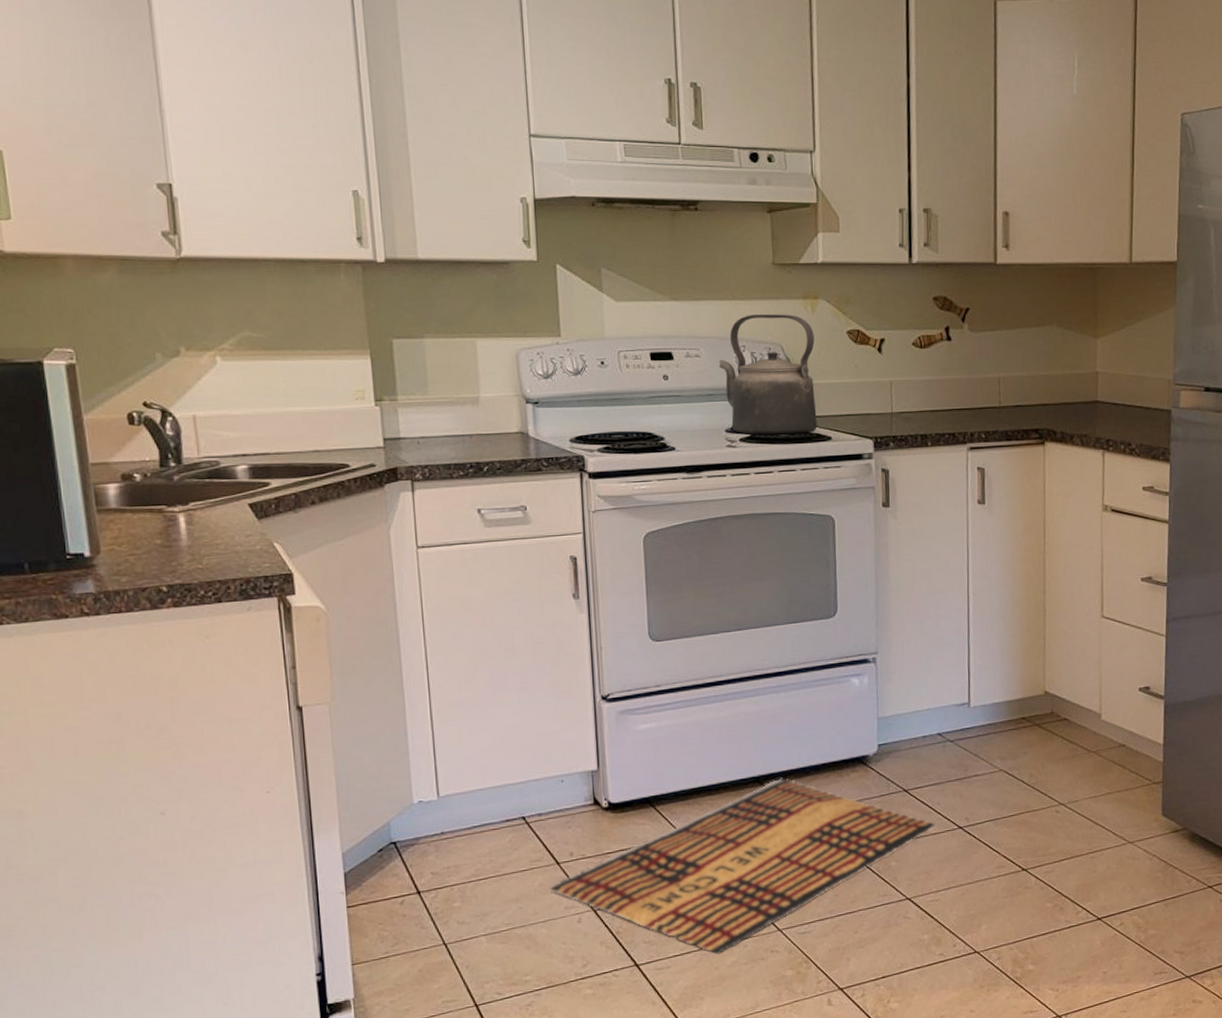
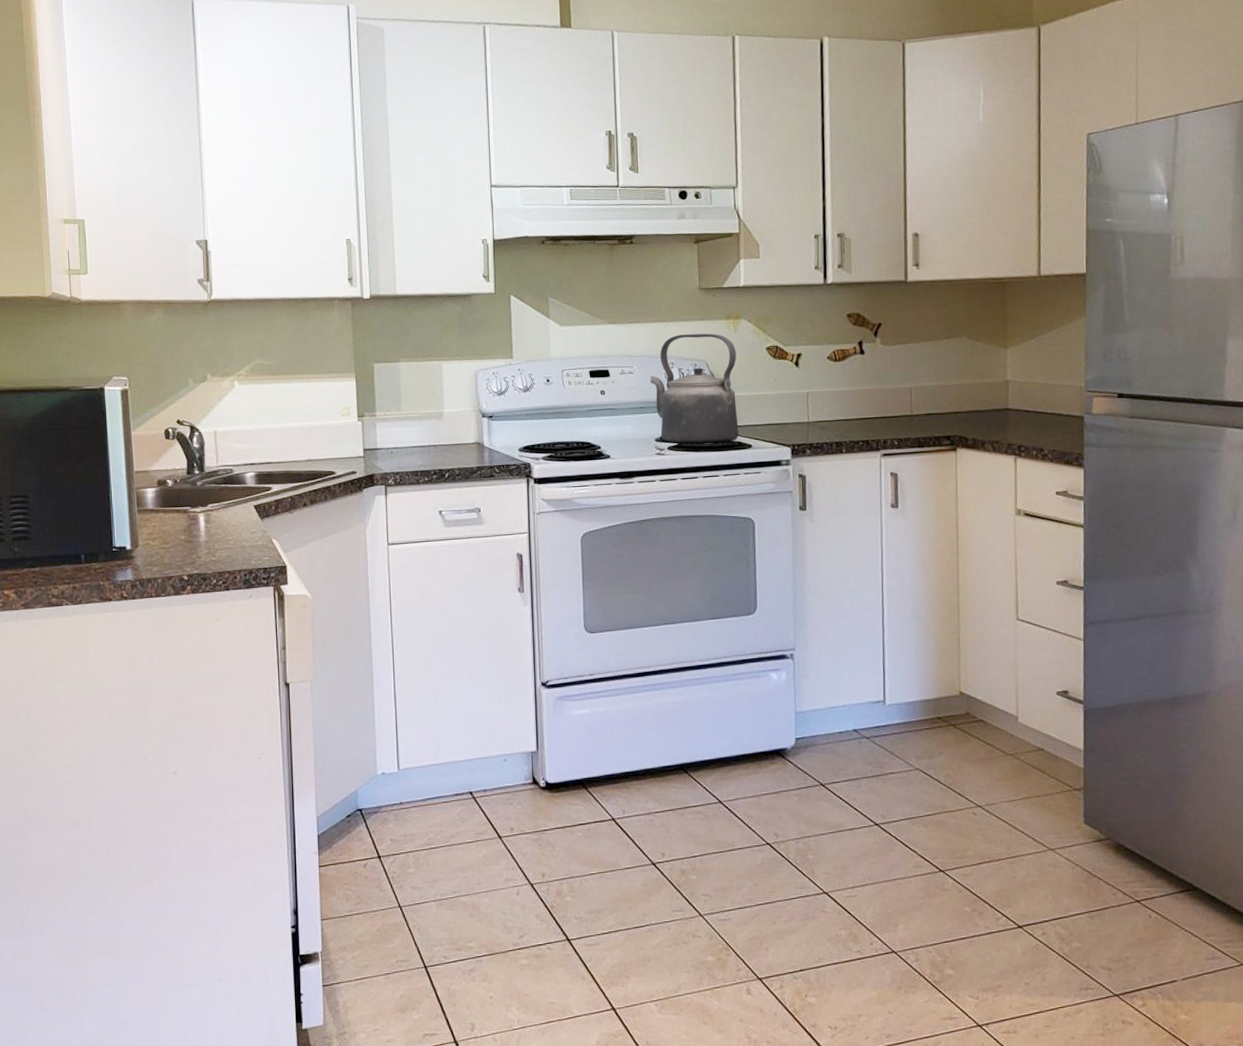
doormat: present [548,778,936,953] -> none [490,766,853,934]

